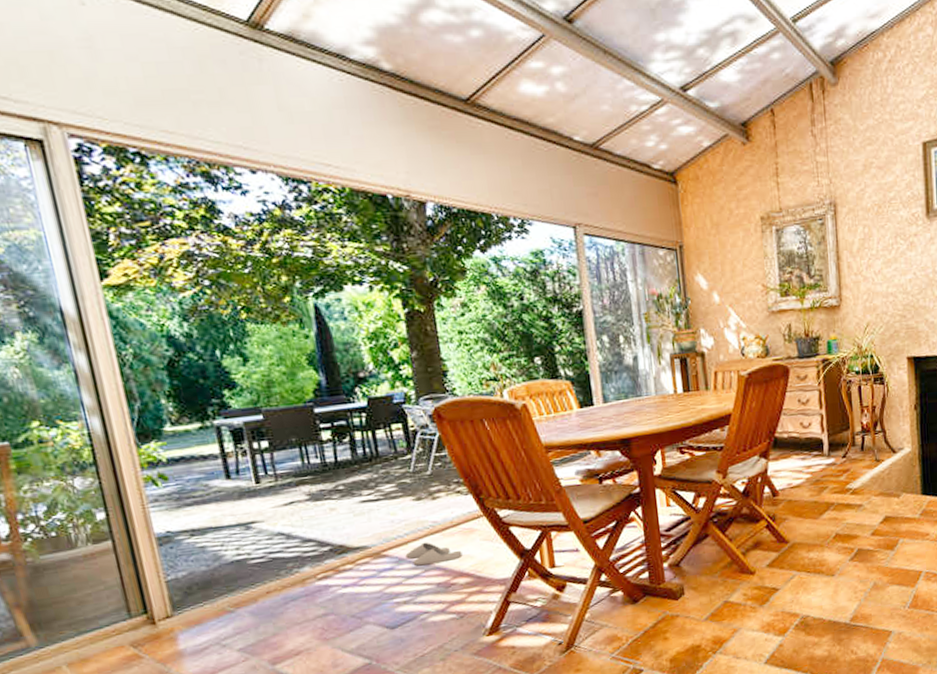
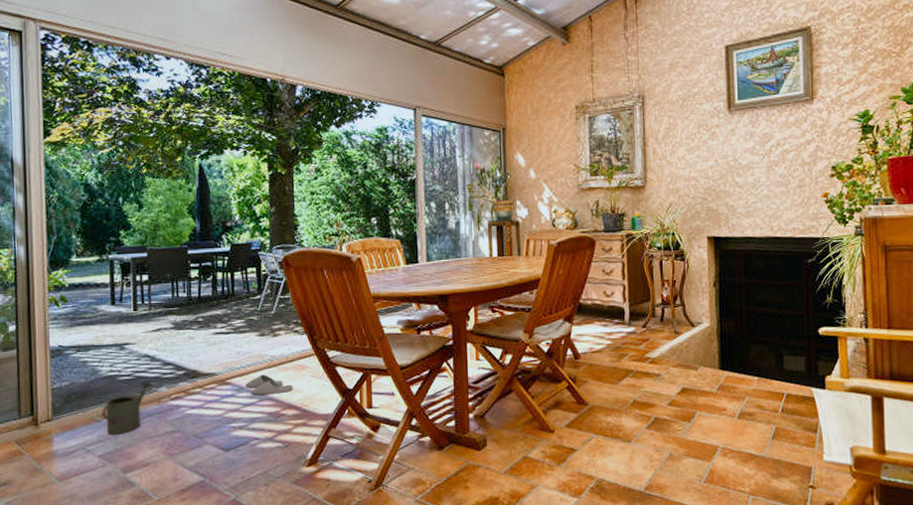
watering can: none [233,562,293,626] -> present [102,381,153,435]

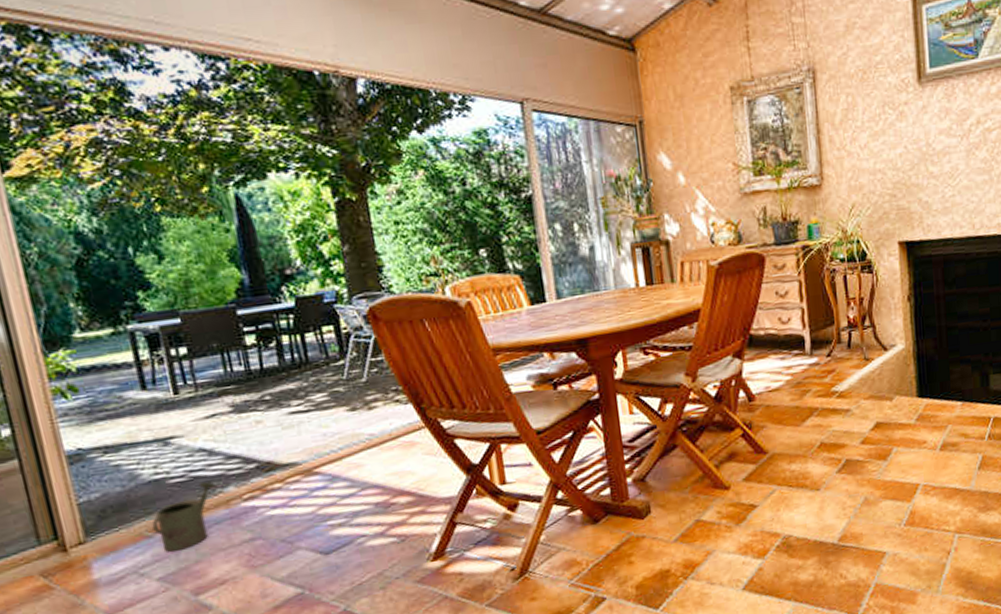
slippers: present [245,374,293,395] -> none [339,457,403,484]

